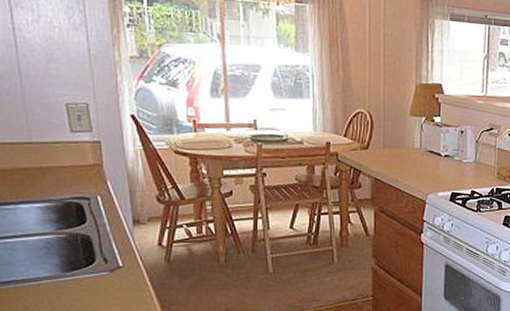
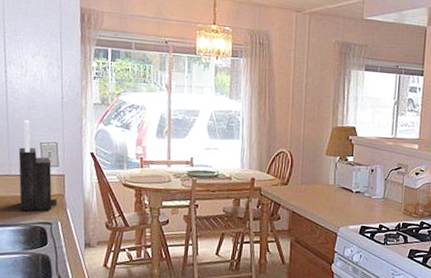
knife block: none [39,76,94,185] -> present [18,120,57,211]

